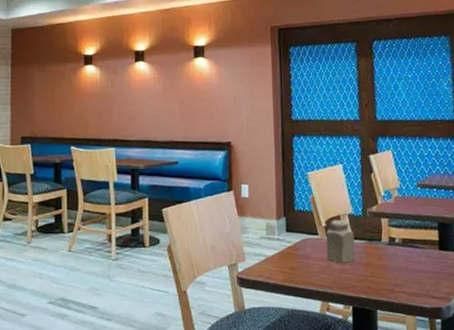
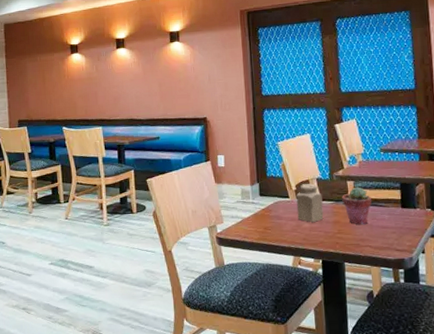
potted succulent: none [375,225,408,268] -> present [342,187,372,225]

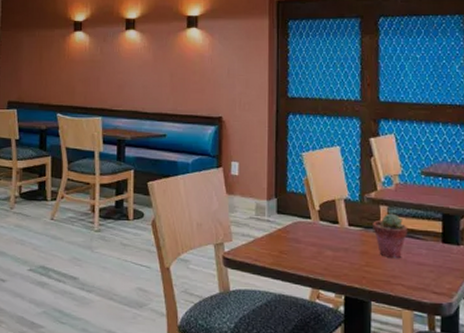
salt shaker: present [296,184,324,222] -> none [319,204,350,250]

